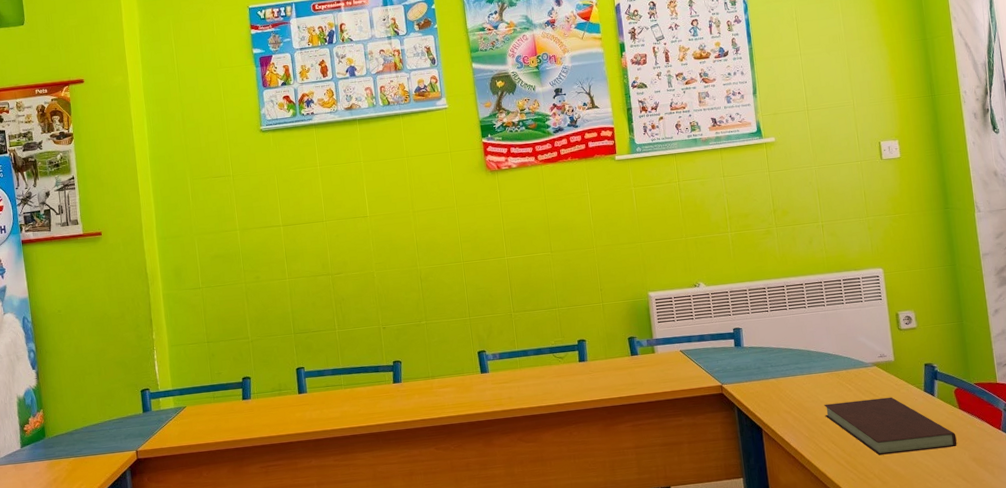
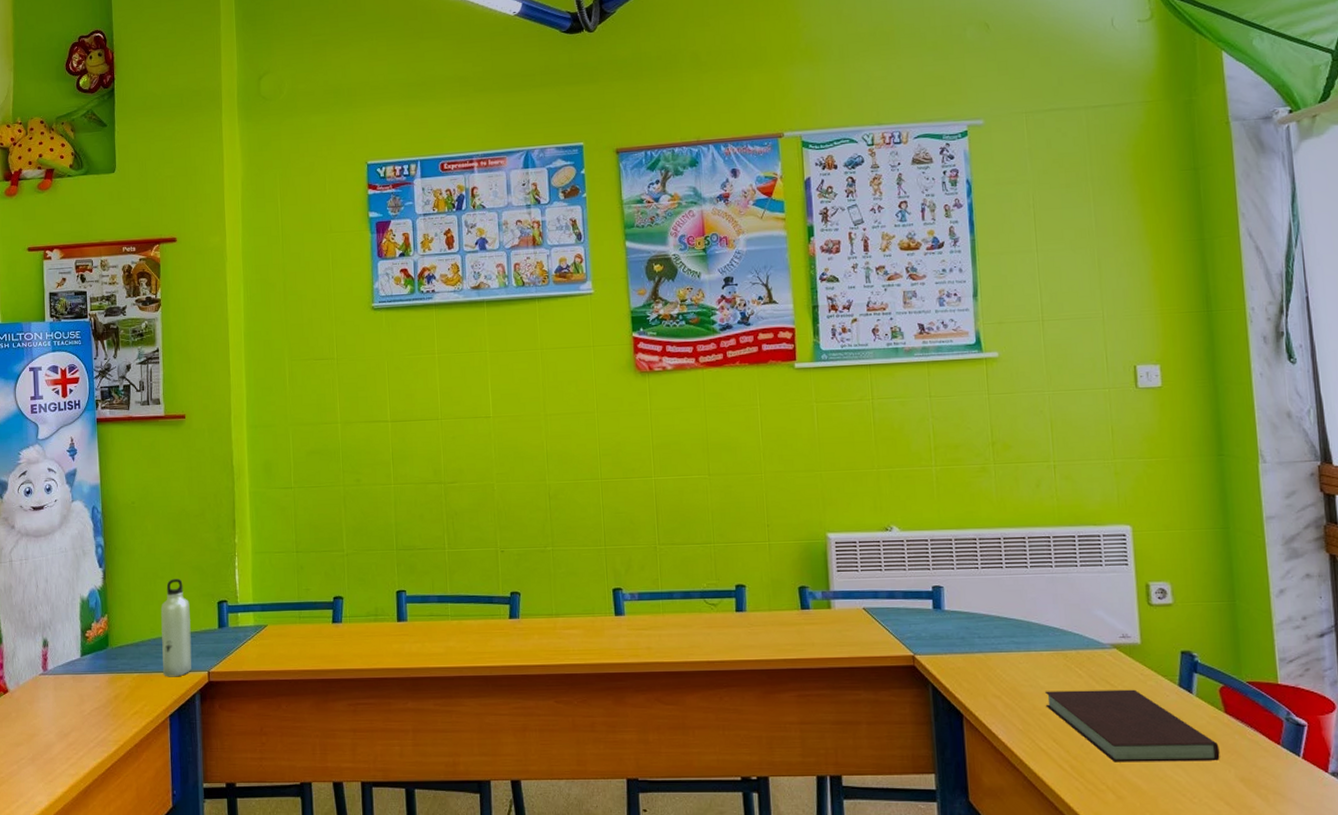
water bottle: none [90,373,121,459] -> present [160,578,192,677]

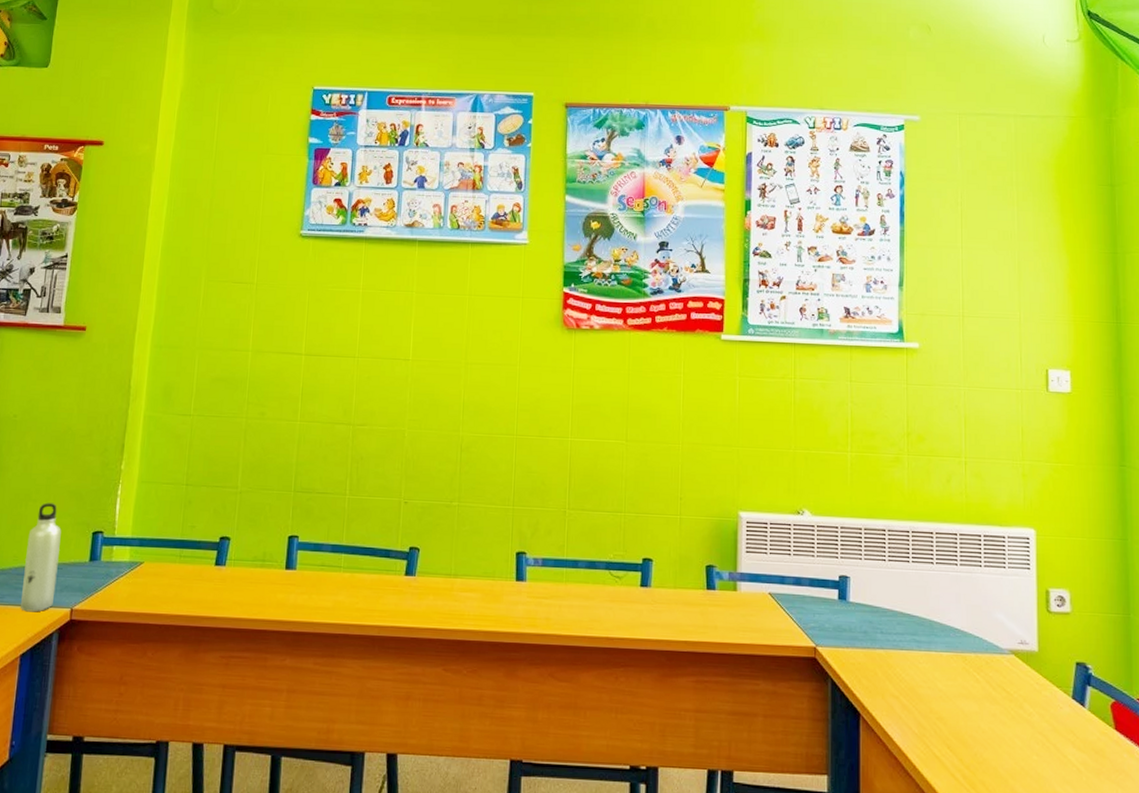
notebook: present [1044,689,1220,762] -> none [942,694,1108,780]

